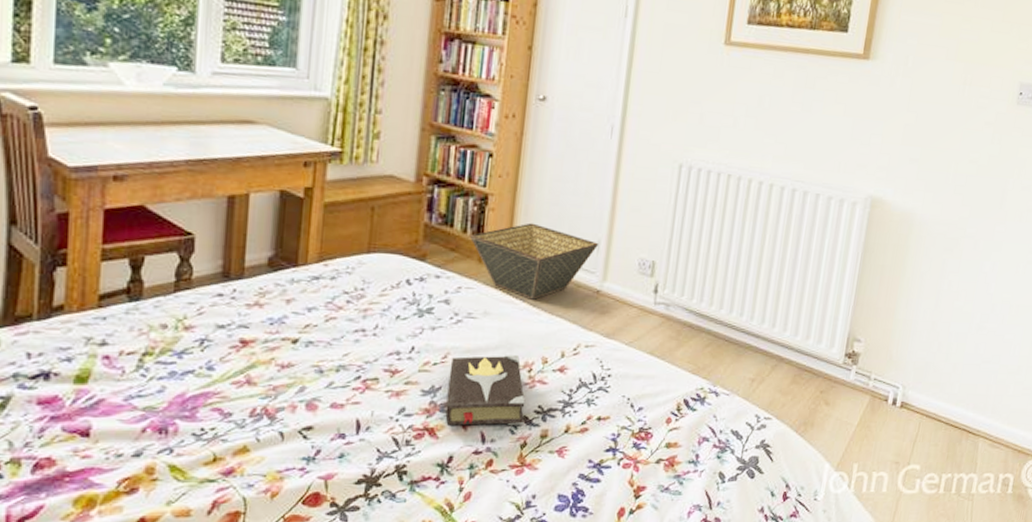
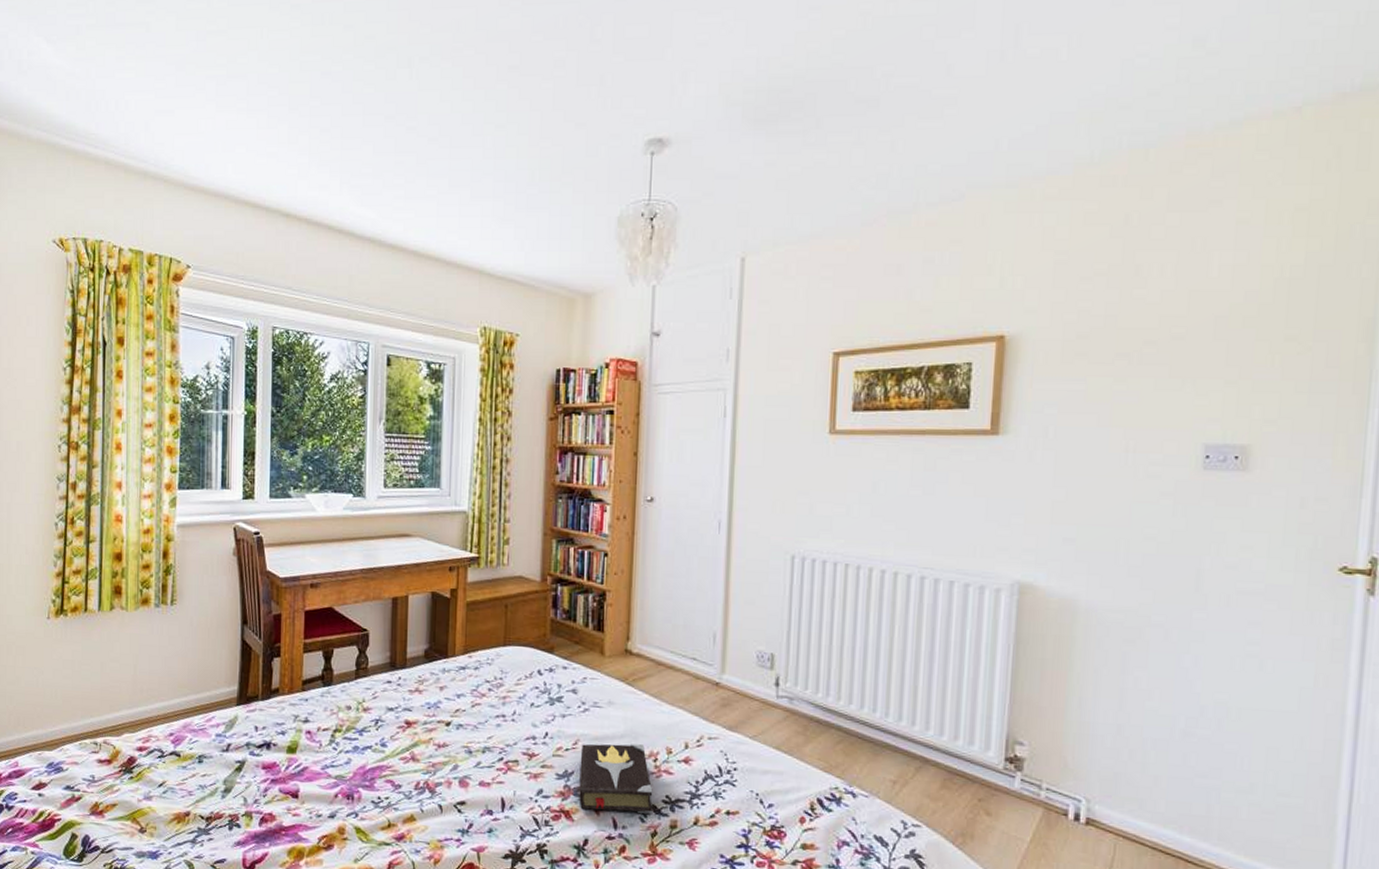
basket: present [470,223,598,300] -> none [592,617,714,691]

